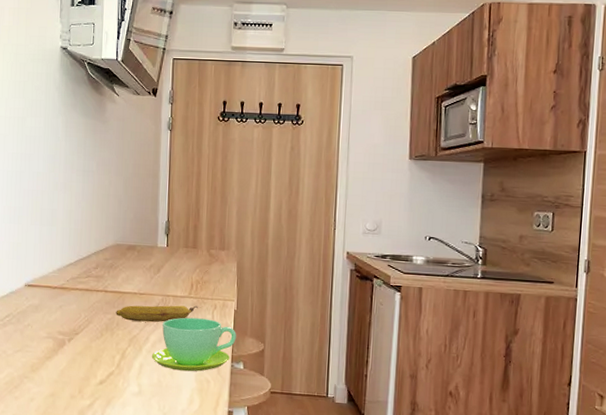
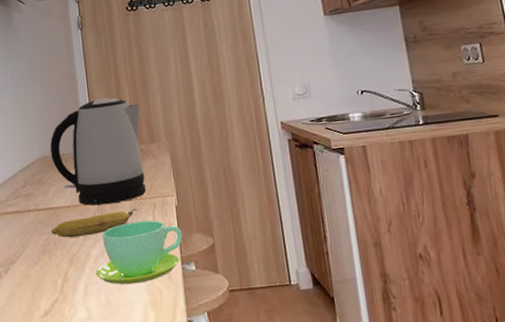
kettle: none [124,200,216,298] -> present [50,98,146,206]

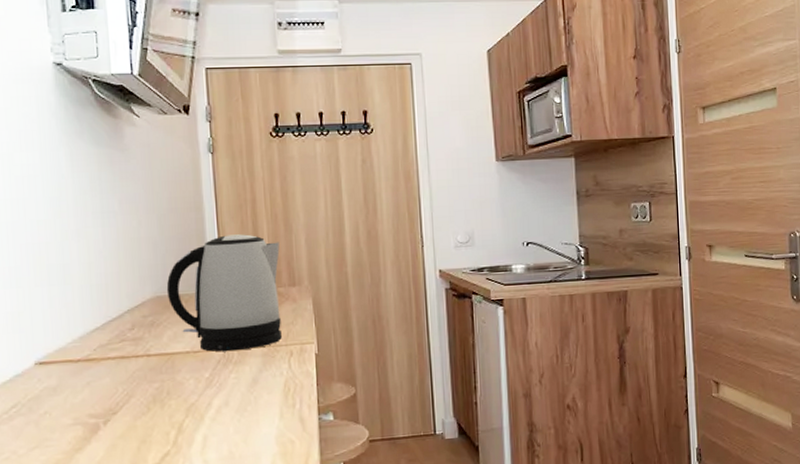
banana: present [51,208,137,238] -> none [164,355,270,387]
cup: present [95,220,183,285] -> none [217,369,321,436]

